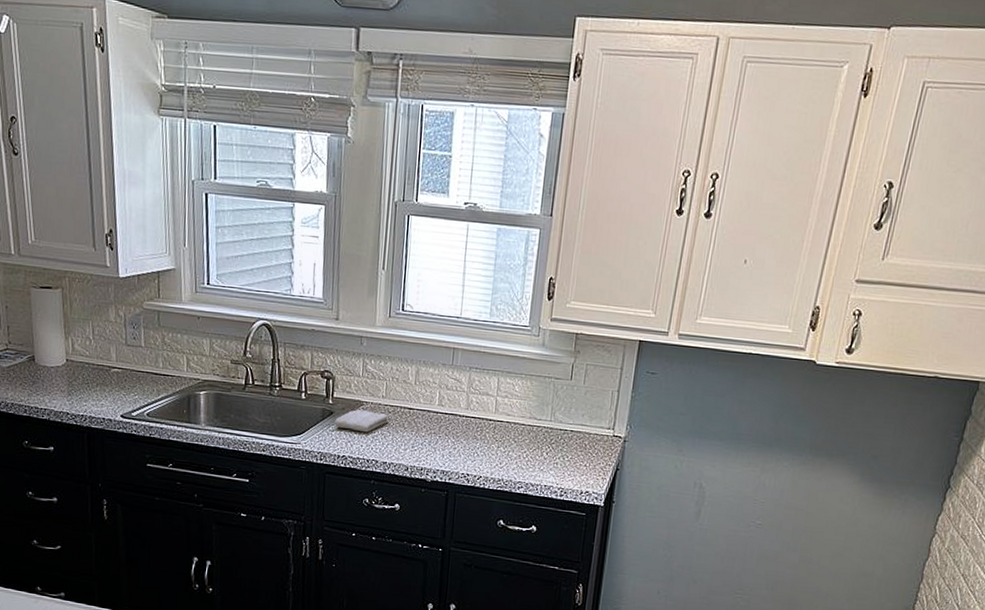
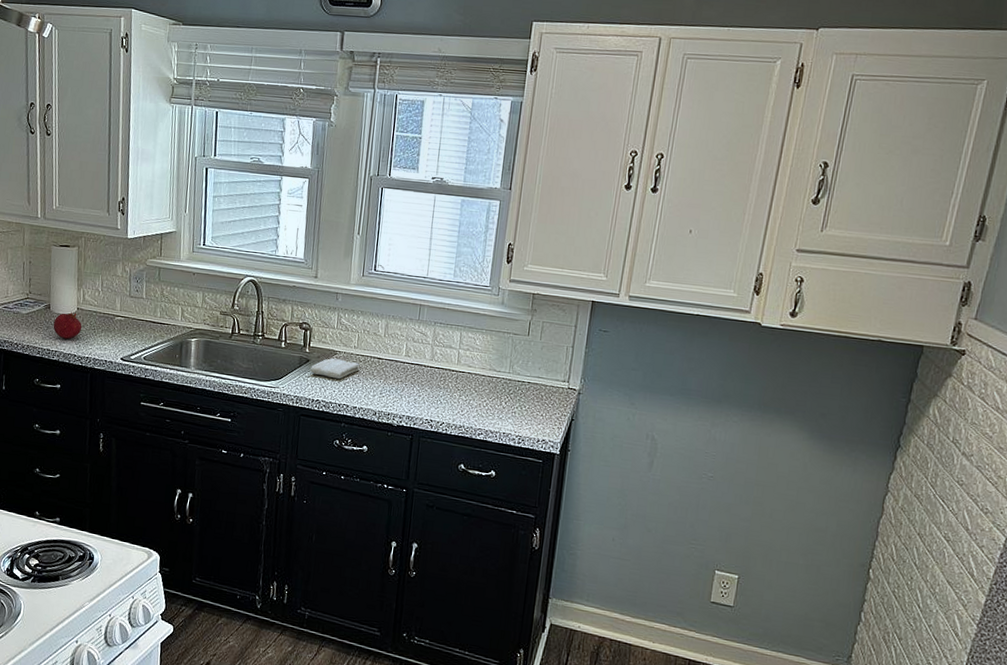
fruit: none [39,363,74,396] -> present [53,311,82,340]

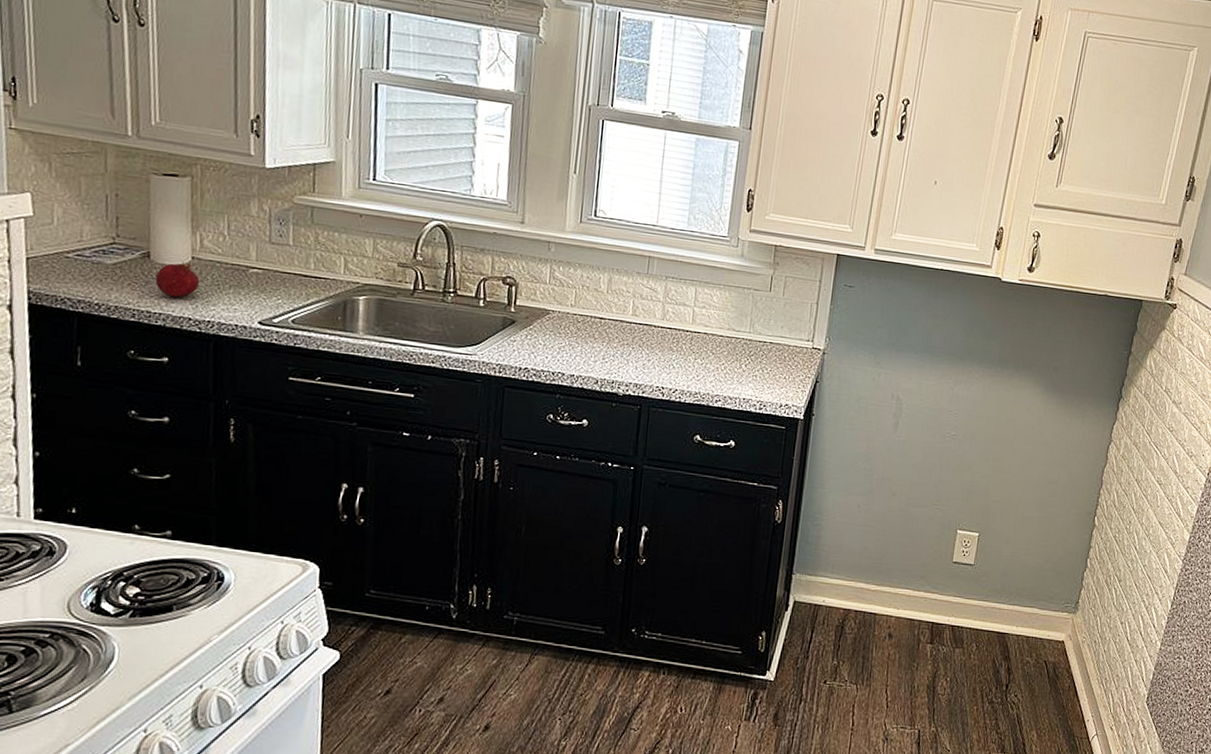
washcloth: present [310,358,360,380] -> none [516,319,578,344]

